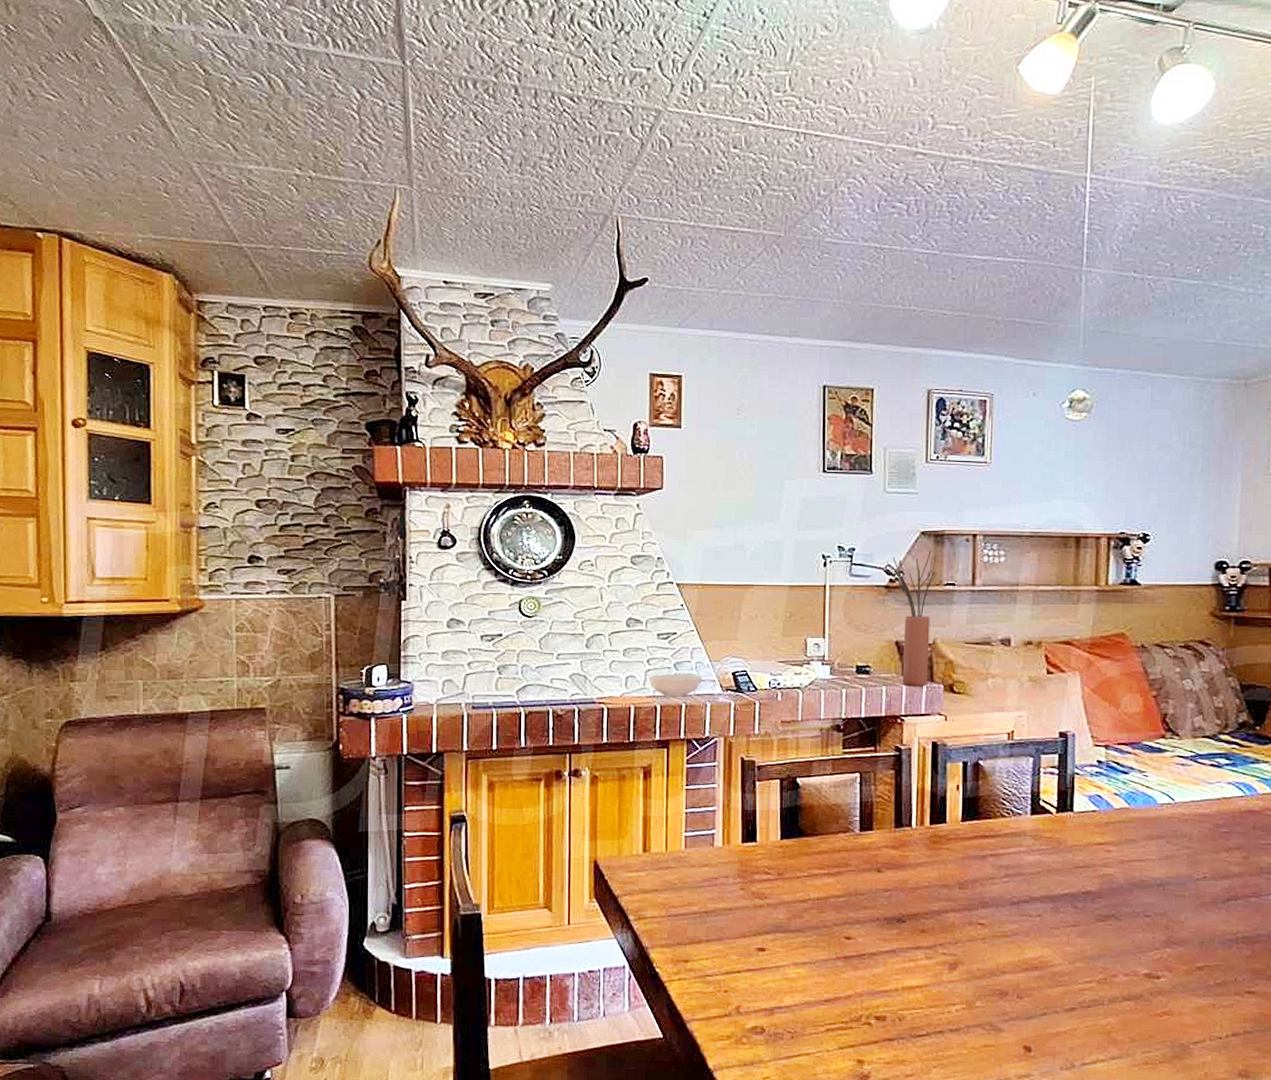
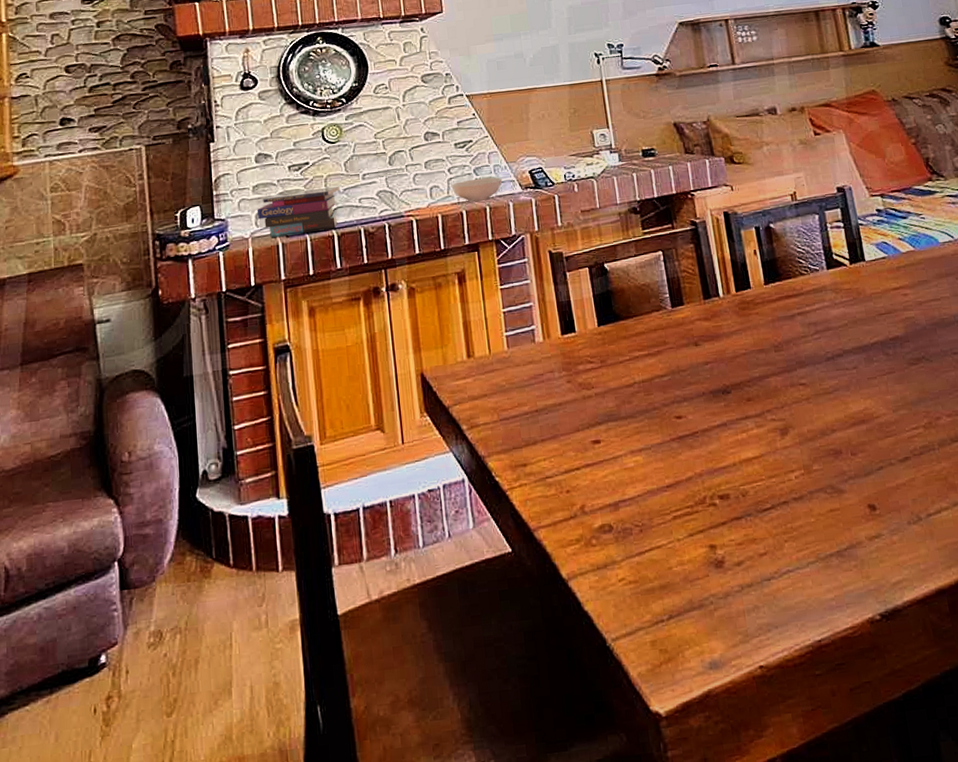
books: none [444,662,532,707] -> present [257,186,340,237]
vase: present [886,550,937,686] -> none [652,38,709,163]

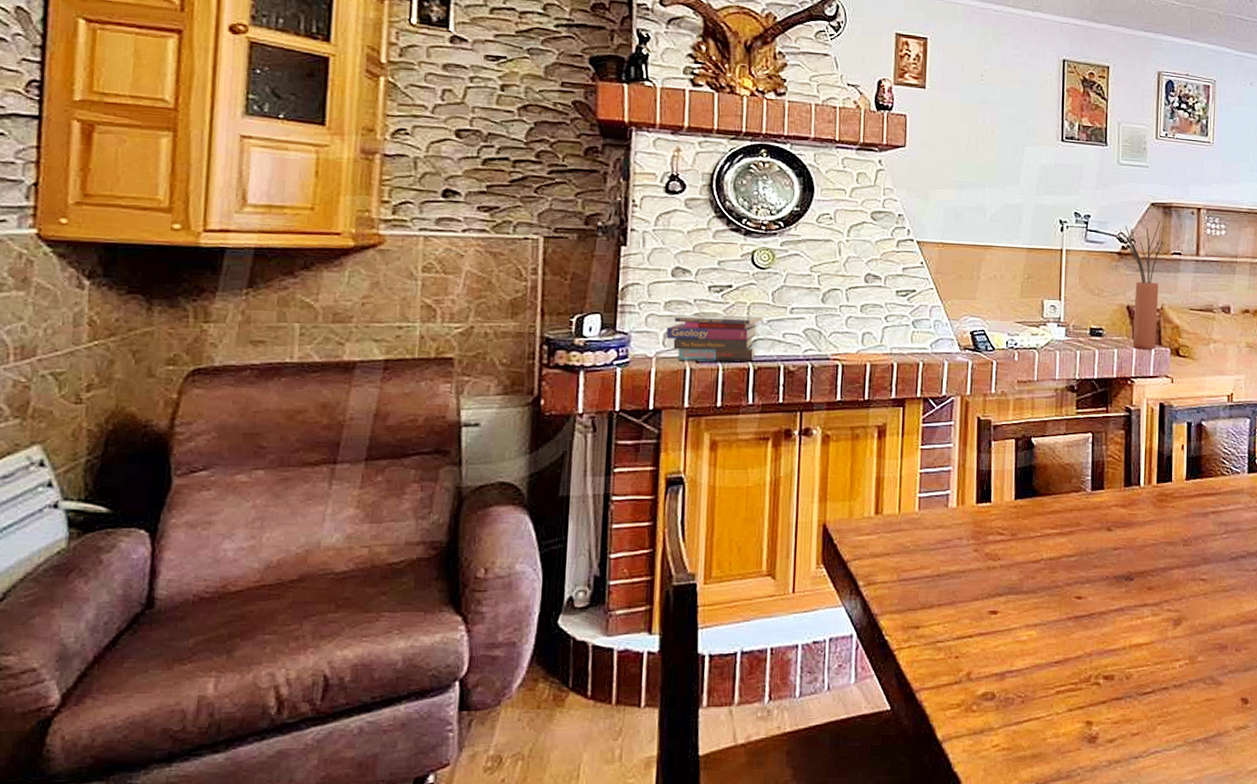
bowl: present [451,177,503,202] -> none [885,331,941,355]
vase: none [652,38,709,163] -> present [1119,220,1165,350]

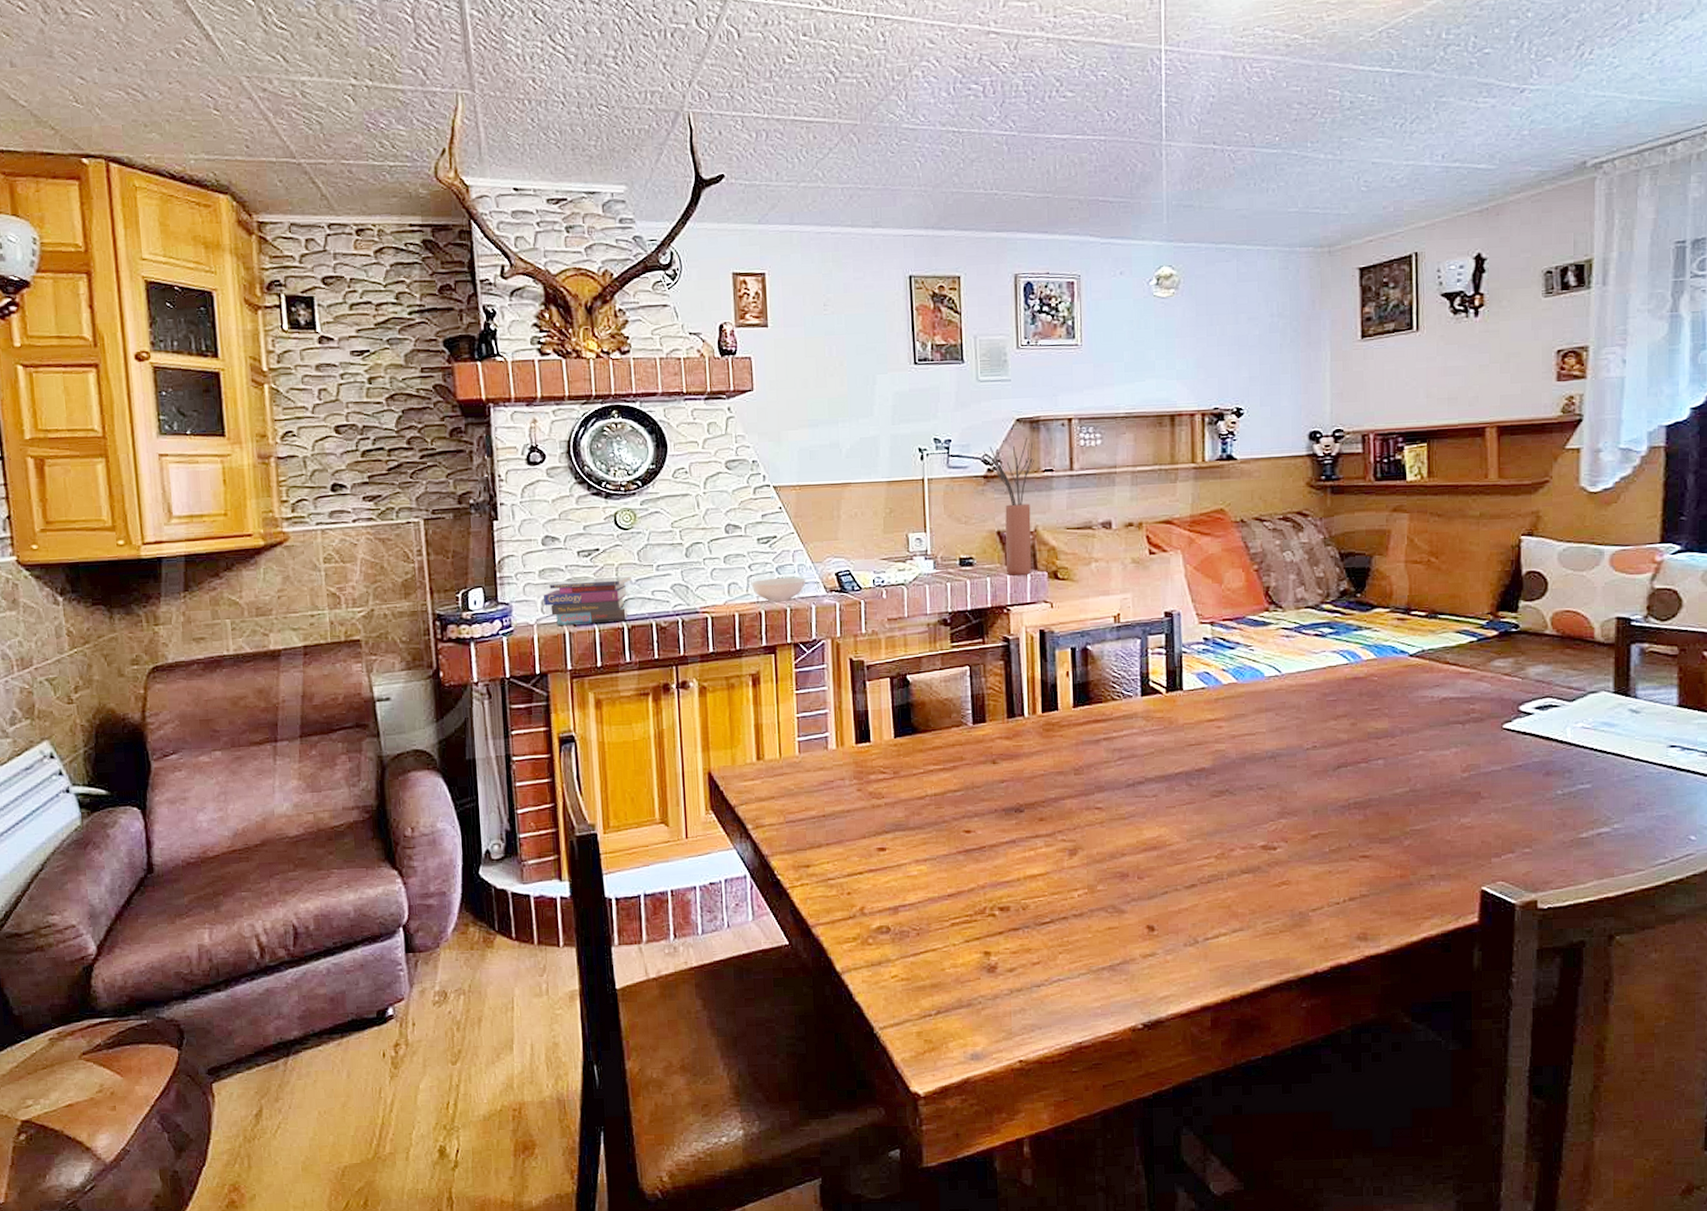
bowl: none [885,331,941,355] -> present [751,577,806,602]

